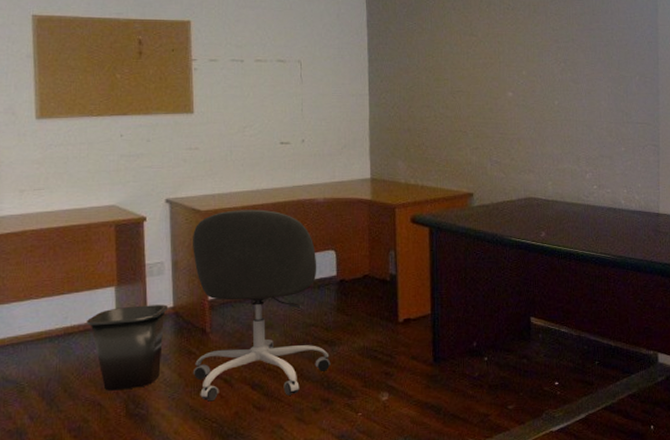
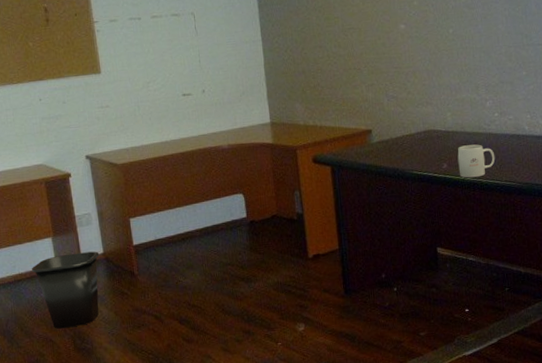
office chair: present [192,209,331,402] -> none [113,159,249,336]
mug: none [556,215,592,248] -> present [457,144,496,178]

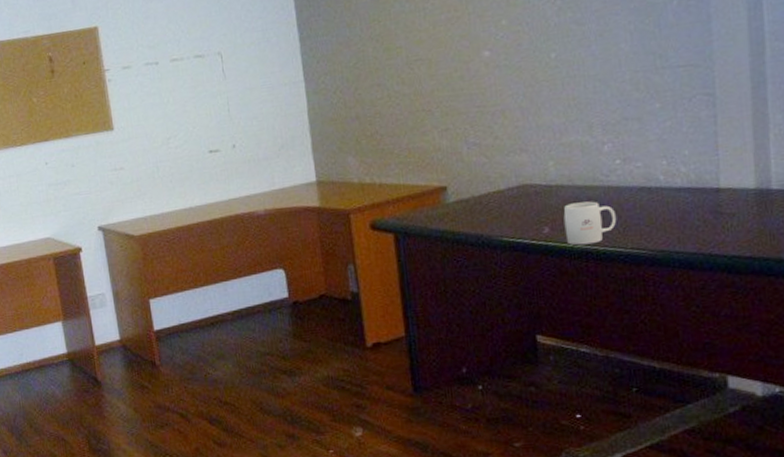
waste bin: present [32,251,100,329] -> none [41,337,116,426]

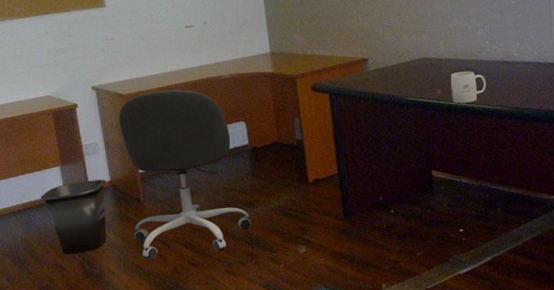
waste bin: none [41,337,116,426] -> present [41,179,107,255]
office chair: none [129,229,293,437] -> present [119,89,252,260]

